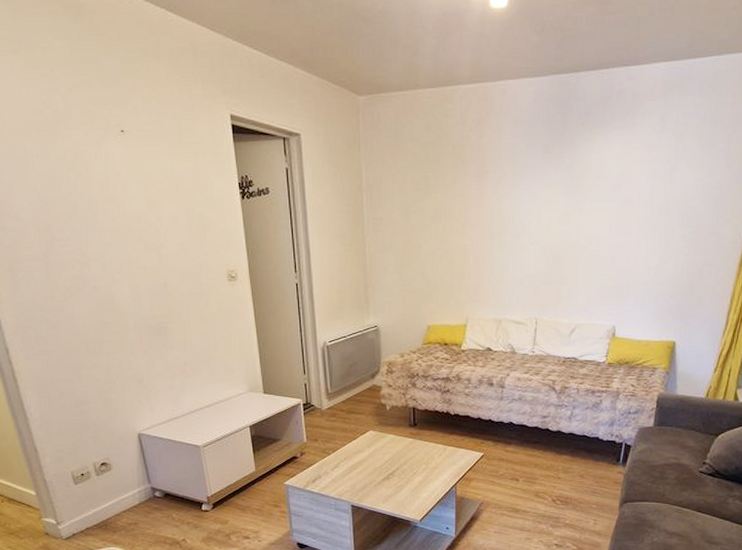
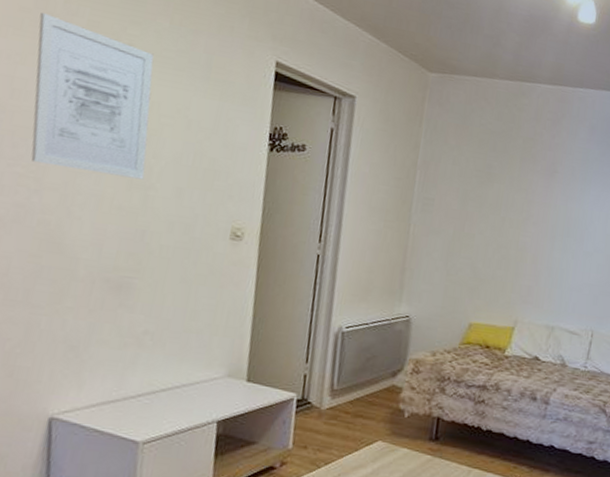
wall art: none [49,111,155,241] -> present [31,12,154,180]

